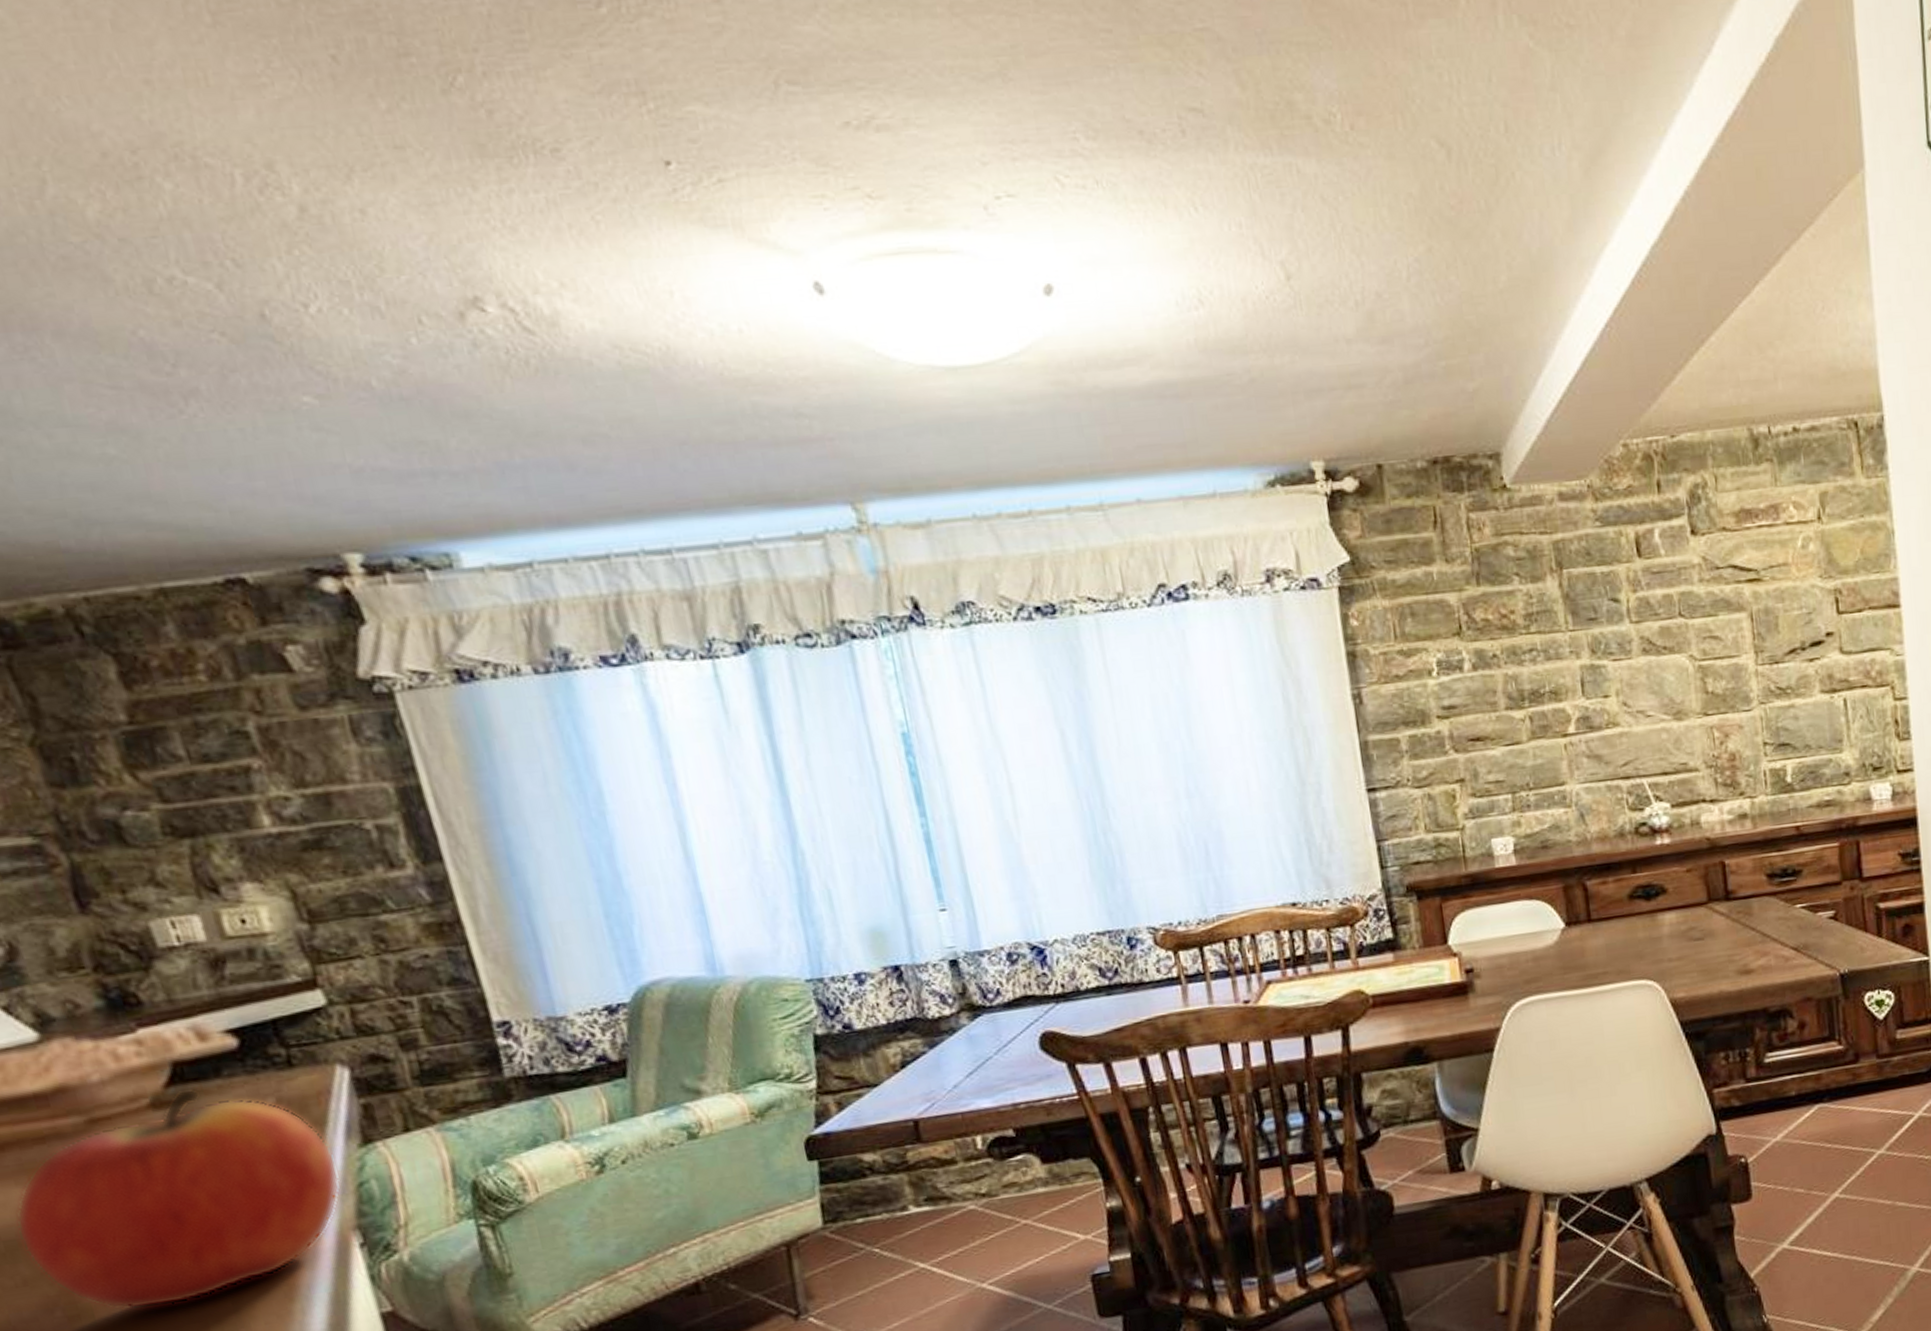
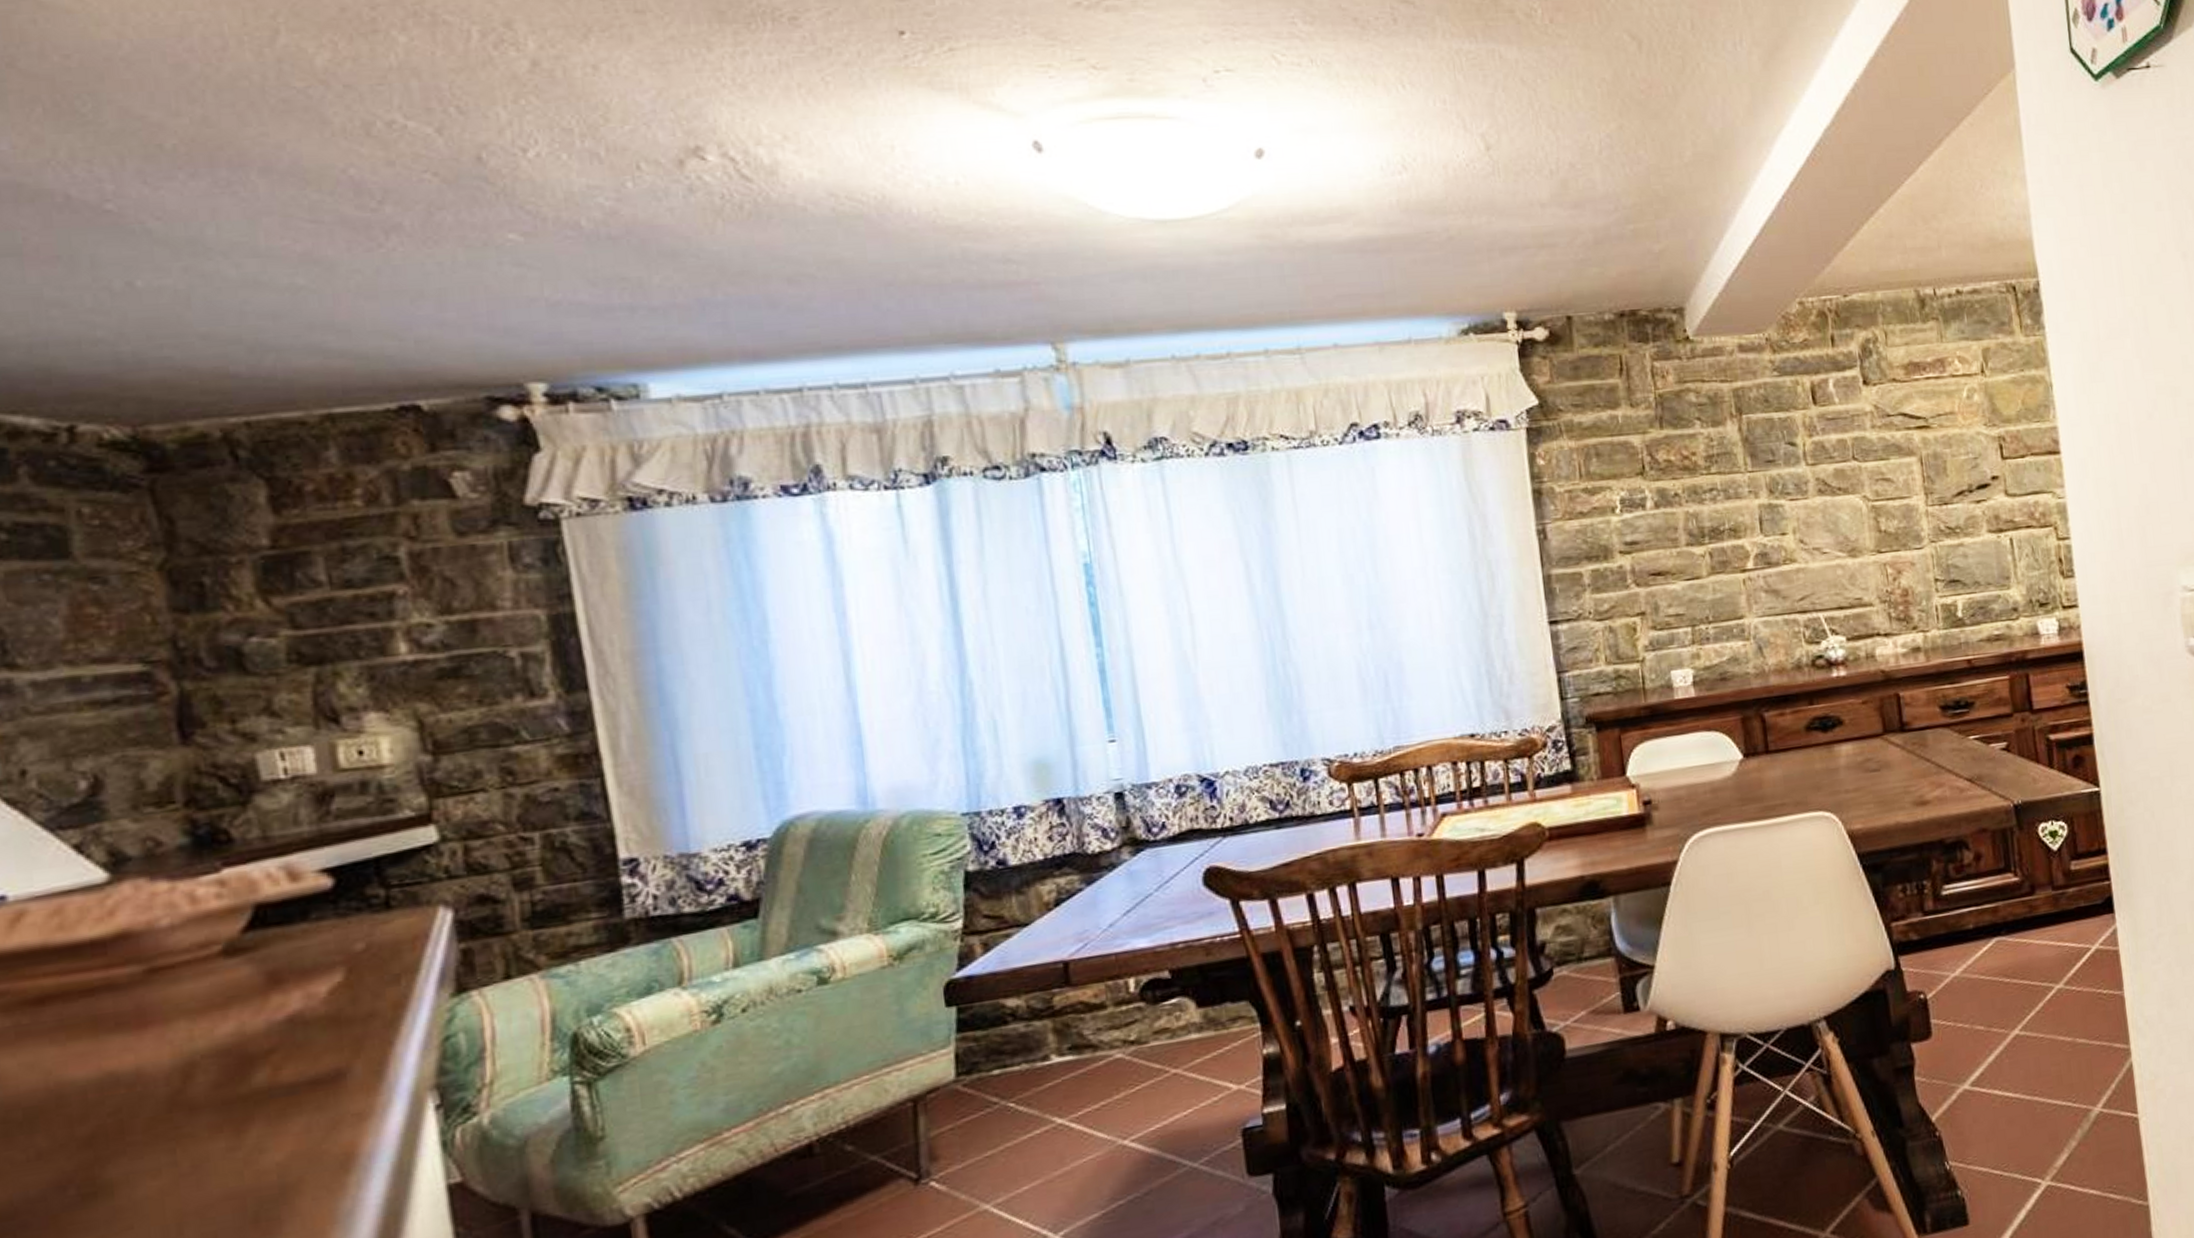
apple: present [15,1088,342,1310] -> none [41,933,426,1186]

